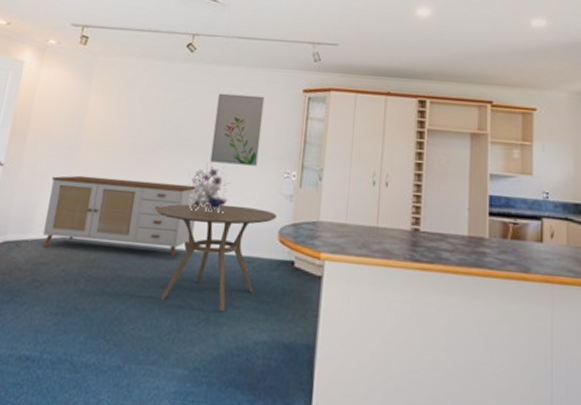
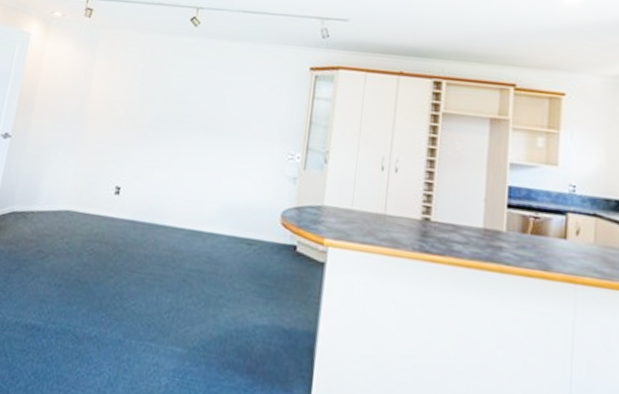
sideboard: present [43,175,199,259] -> none [48,149,201,237]
dining table: present [156,203,277,312] -> none [158,181,279,294]
bouquet: present [187,164,230,213] -> none [189,142,232,193]
wall art: present [210,93,265,166] -> none [212,69,270,146]

